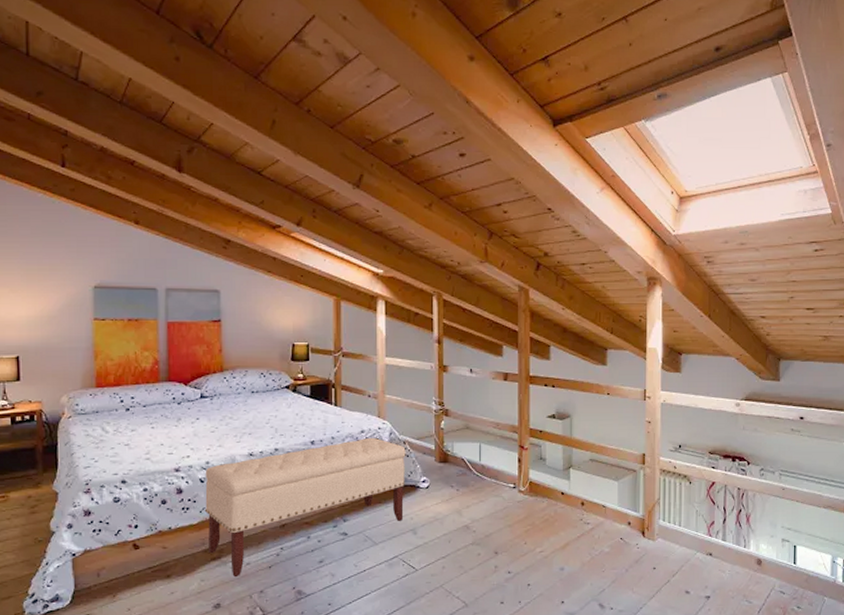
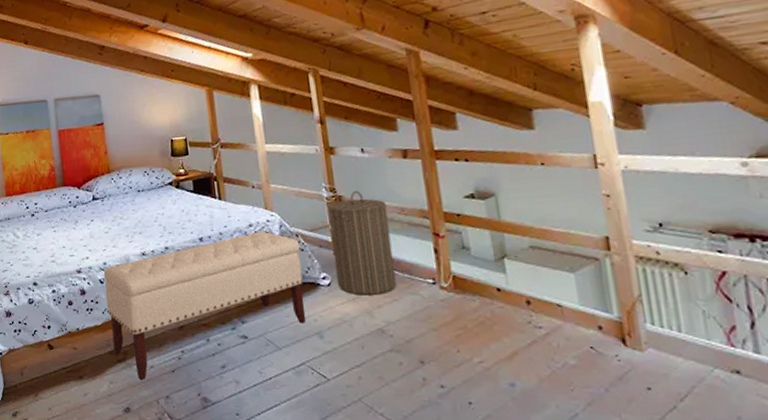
laundry hamper: none [435,405,485,497] -> present [328,190,397,295]

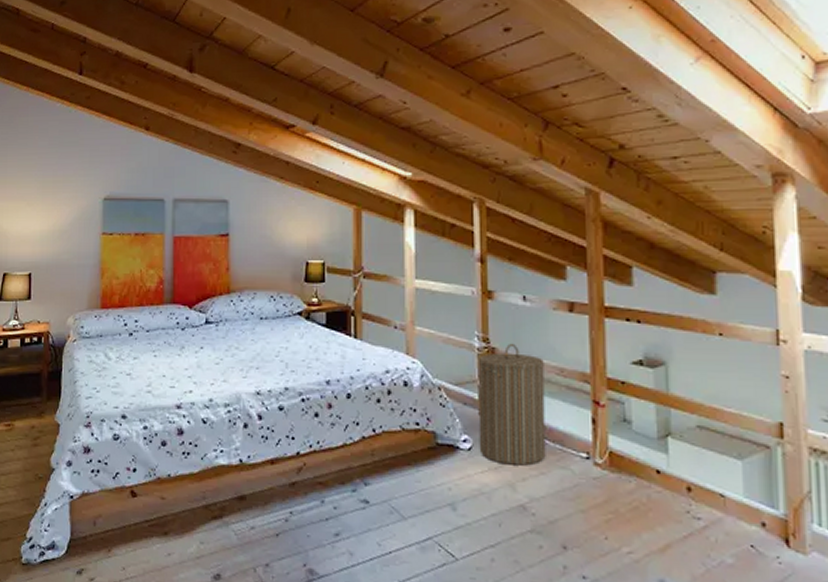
bench: present [103,231,306,381] -> none [206,379,442,544]

